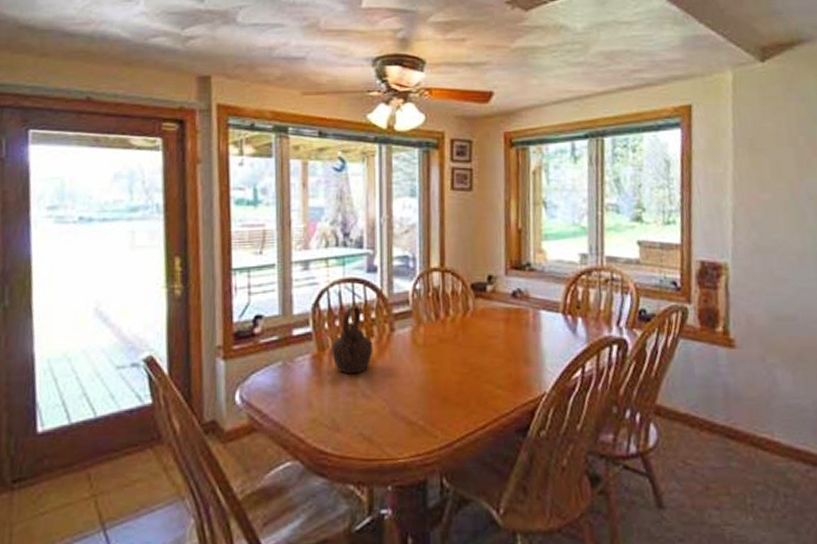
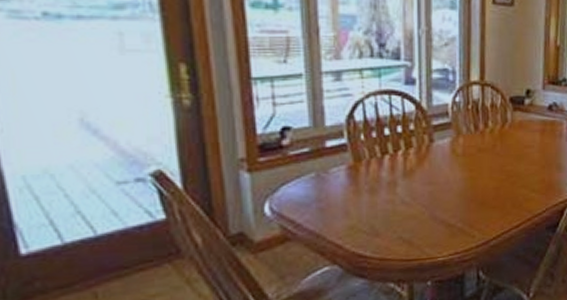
teapot: present [332,307,373,375] -> none [368,118,412,184]

